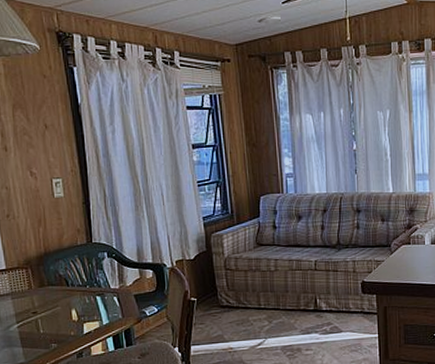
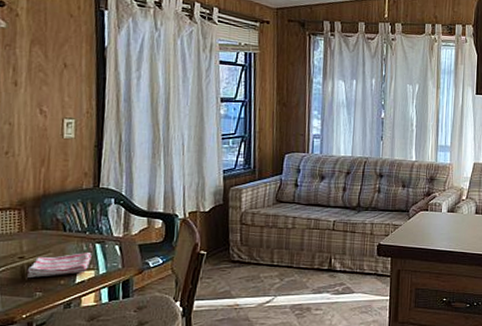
dish towel: none [41,305,95,331] -> present [26,253,92,277]

